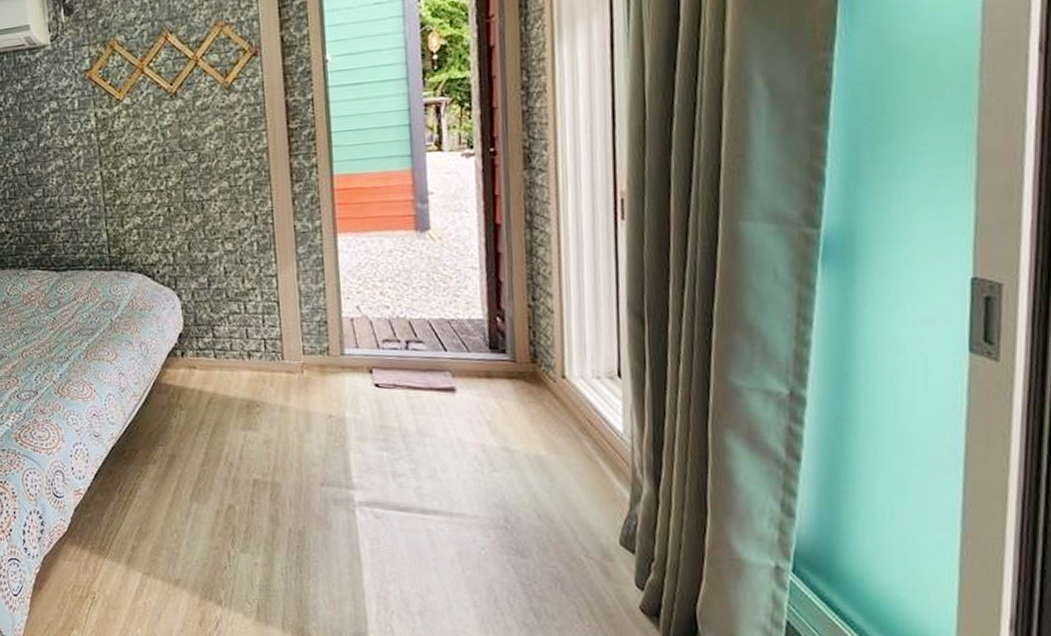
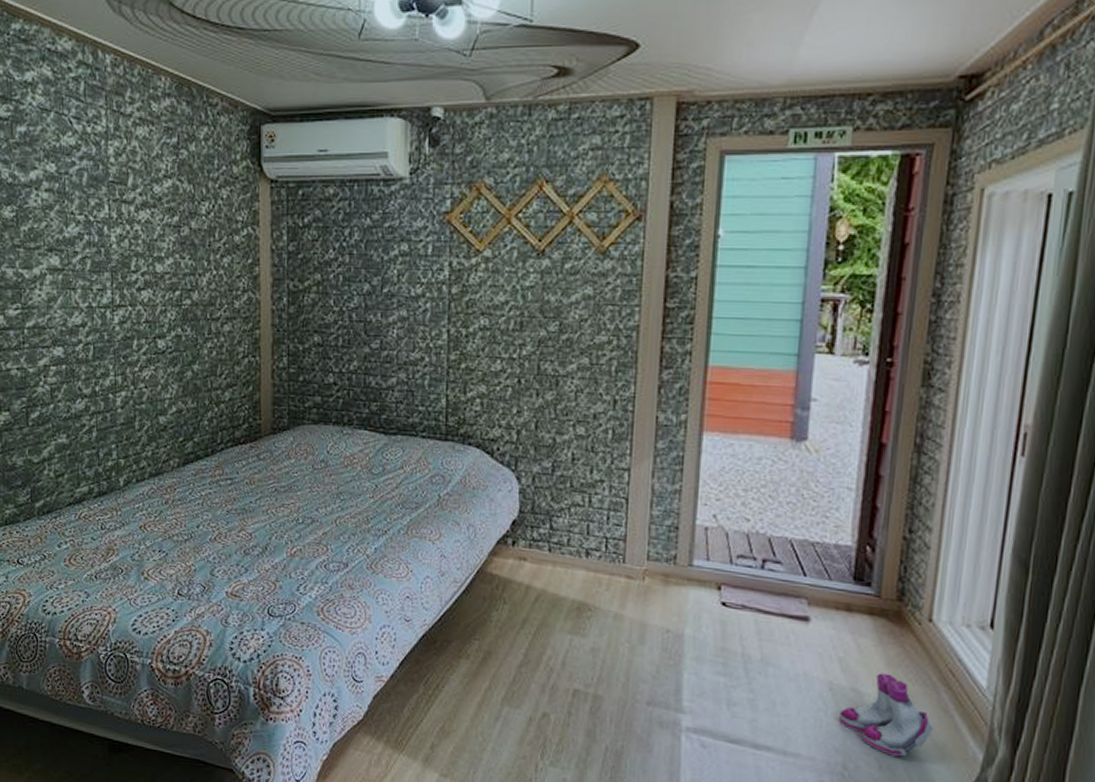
boots: none [495,430,582,505] -> present [839,673,934,757]

